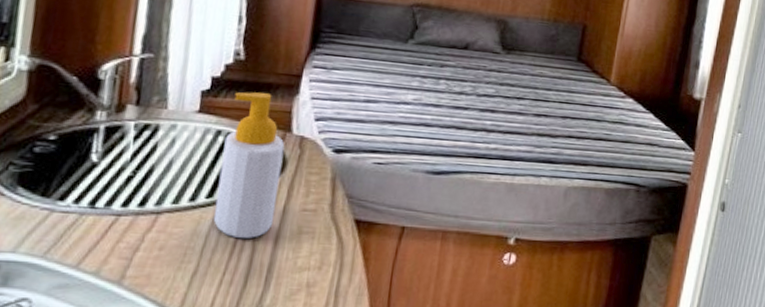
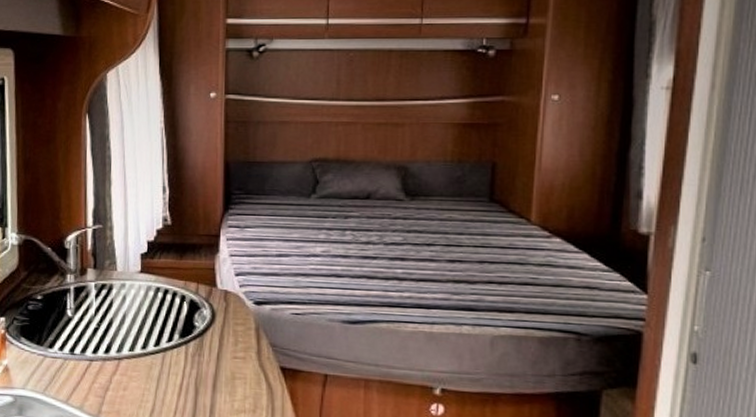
soap bottle: present [213,92,285,238] -> none [161,252,212,382]

